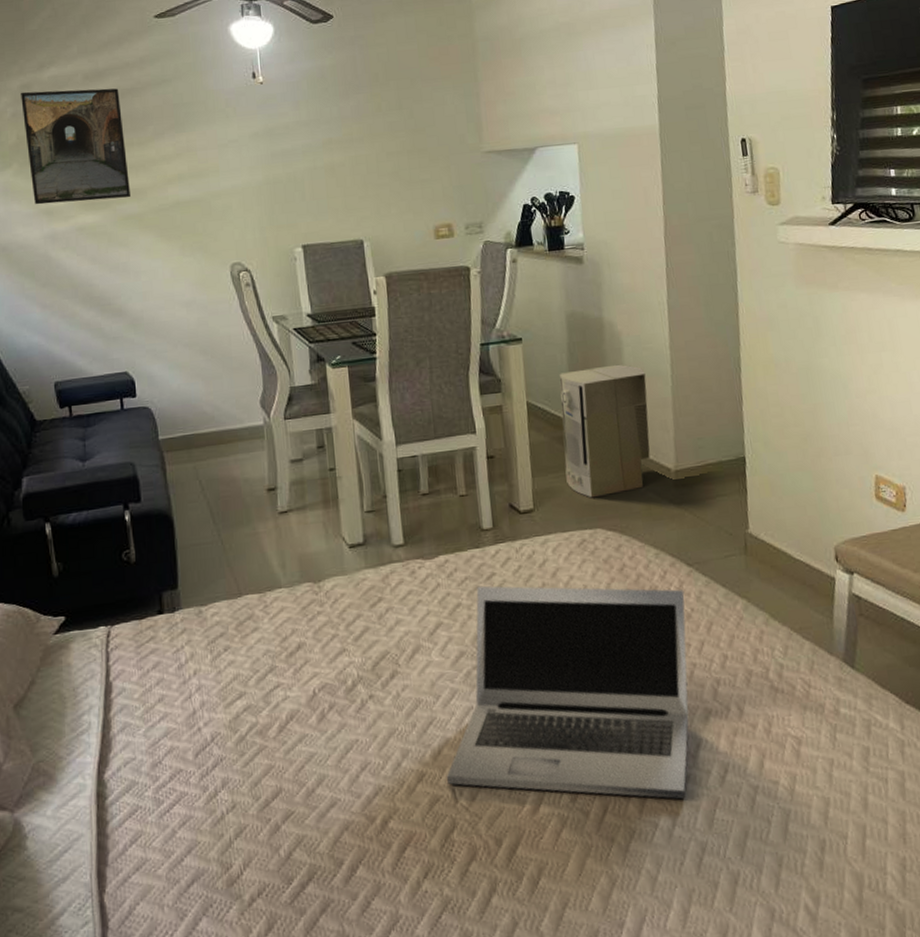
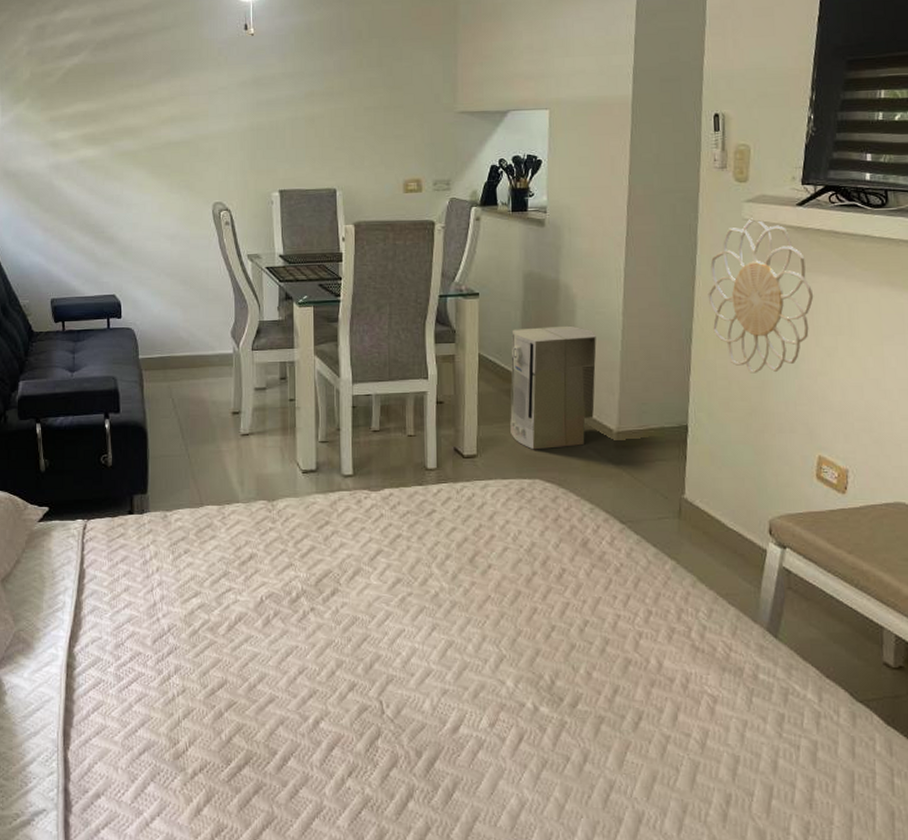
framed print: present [21,88,130,205] -> none [36,32,127,137]
laptop: present [447,585,689,799] -> none [376,520,615,739]
decorative wall piece: none [752,240,855,398] -> present [707,218,814,373]

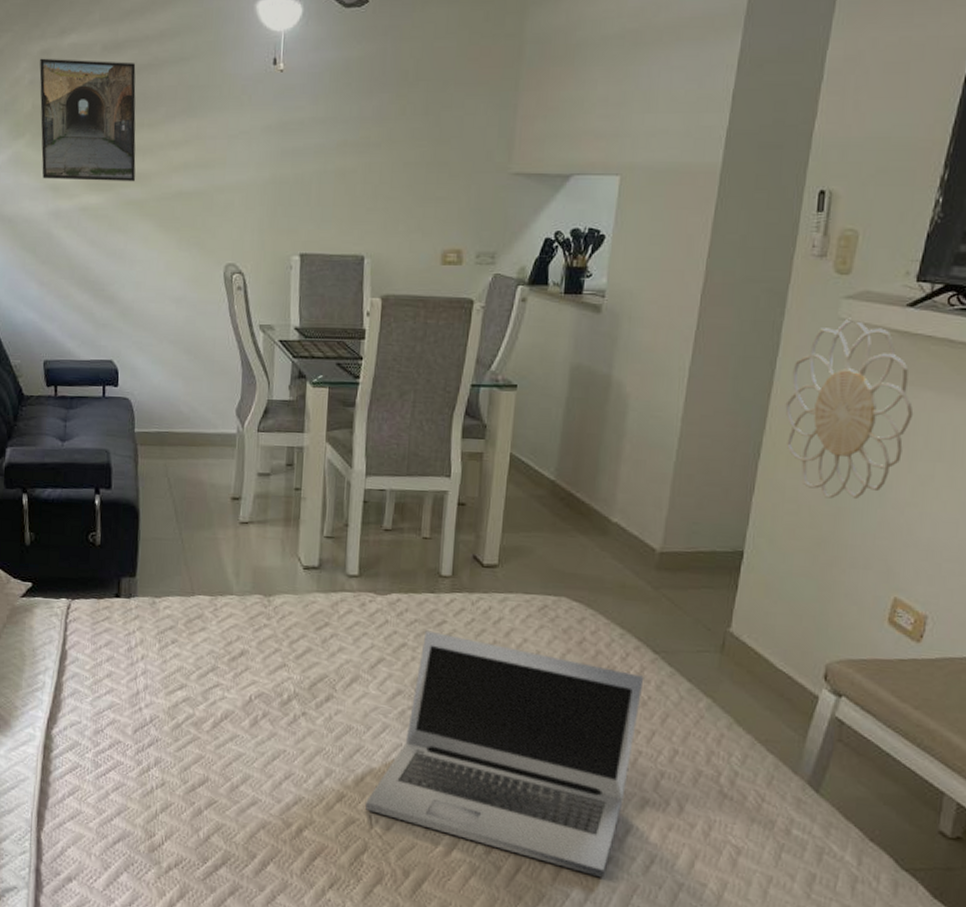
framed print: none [36,32,127,137] -> present [39,58,136,182]
laptop: none [376,520,615,739] -> present [366,630,644,878]
air purifier: present [510,325,597,450] -> none [538,428,648,565]

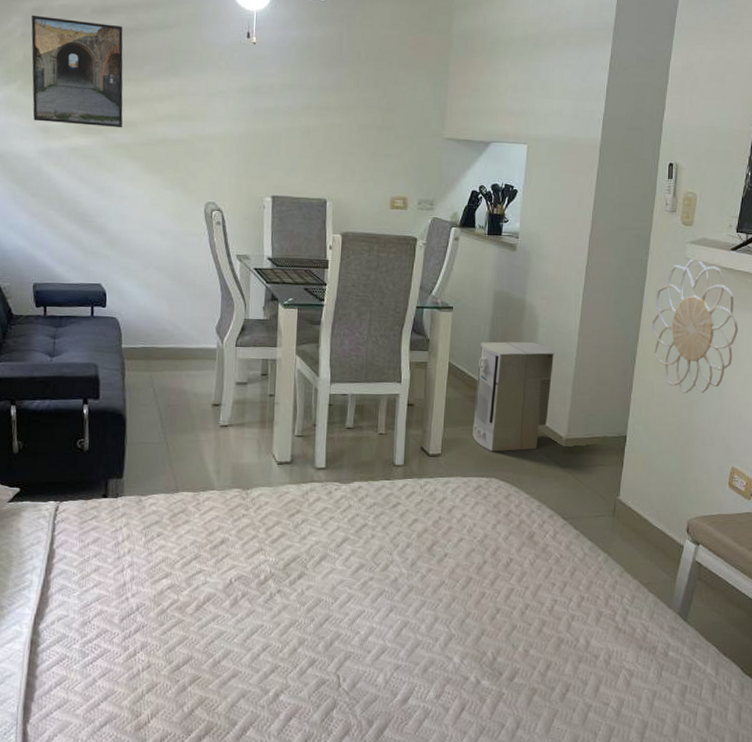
laptop: present [366,630,644,878] -> none [334,512,557,708]
air purifier: none [538,428,648,565] -> present [473,341,554,452]

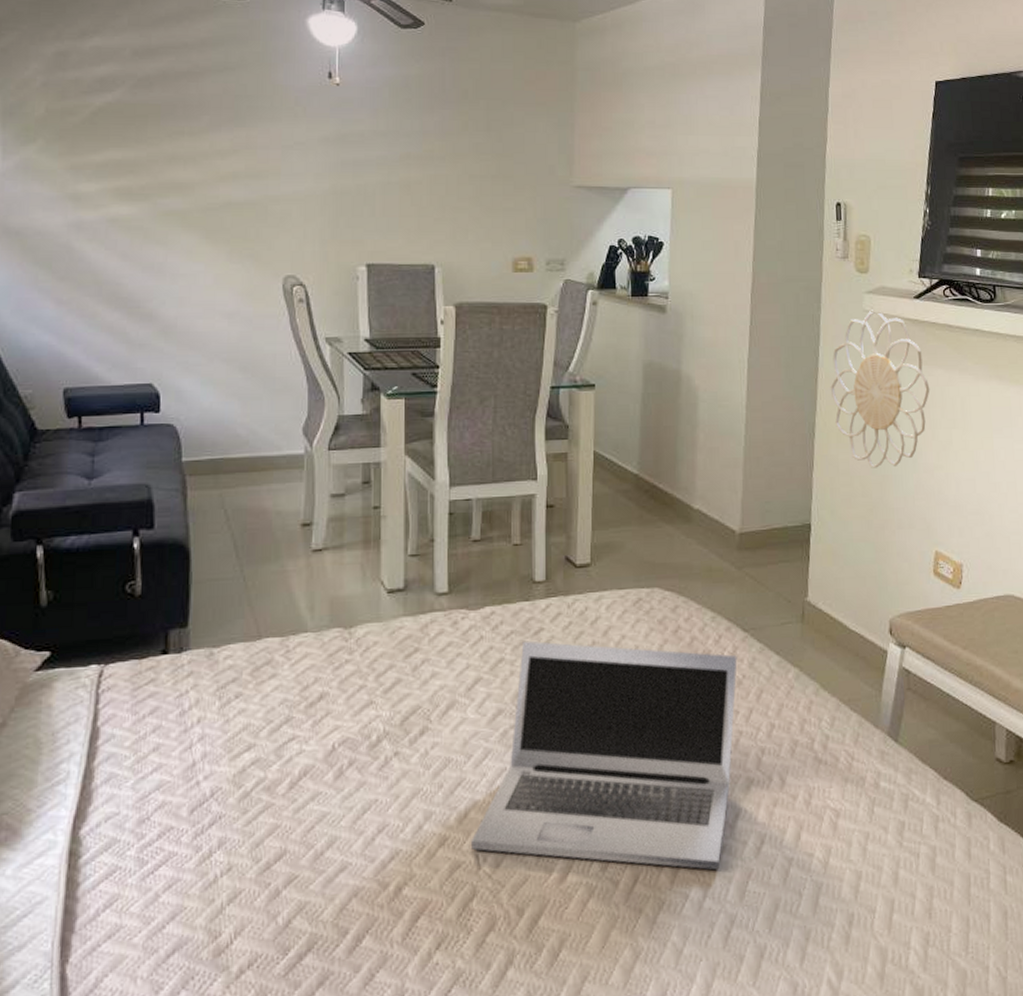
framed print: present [31,15,123,128] -> none [54,60,176,192]
laptop: none [334,512,557,708] -> present [472,641,738,870]
air purifier: present [473,341,554,452] -> none [627,419,719,556]

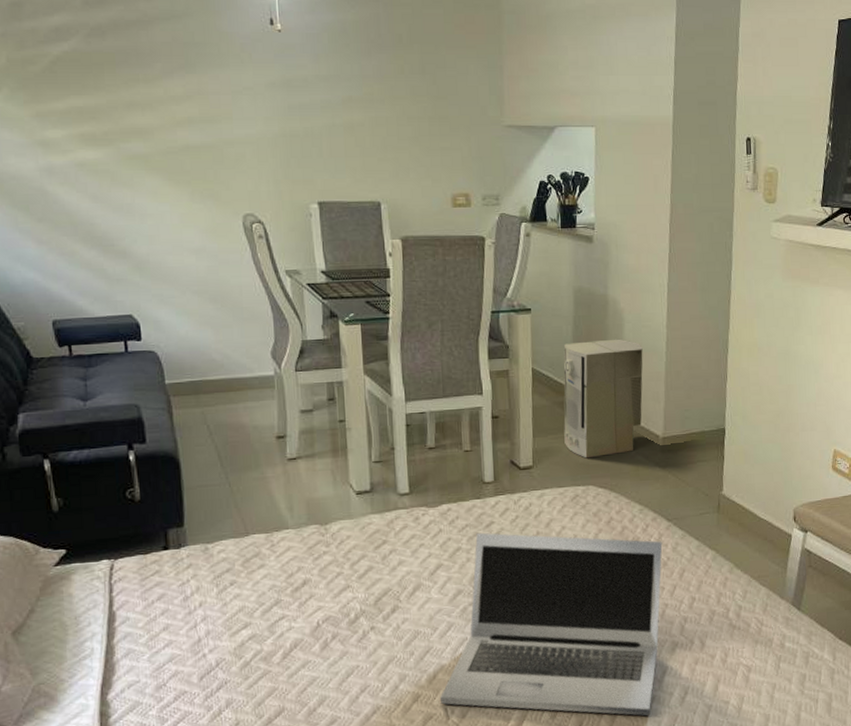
air purifier: none [627,419,719,556] -> present [563,339,643,458]
decorative wall piece: present [830,310,930,468] -> none [741,237,831,379]

